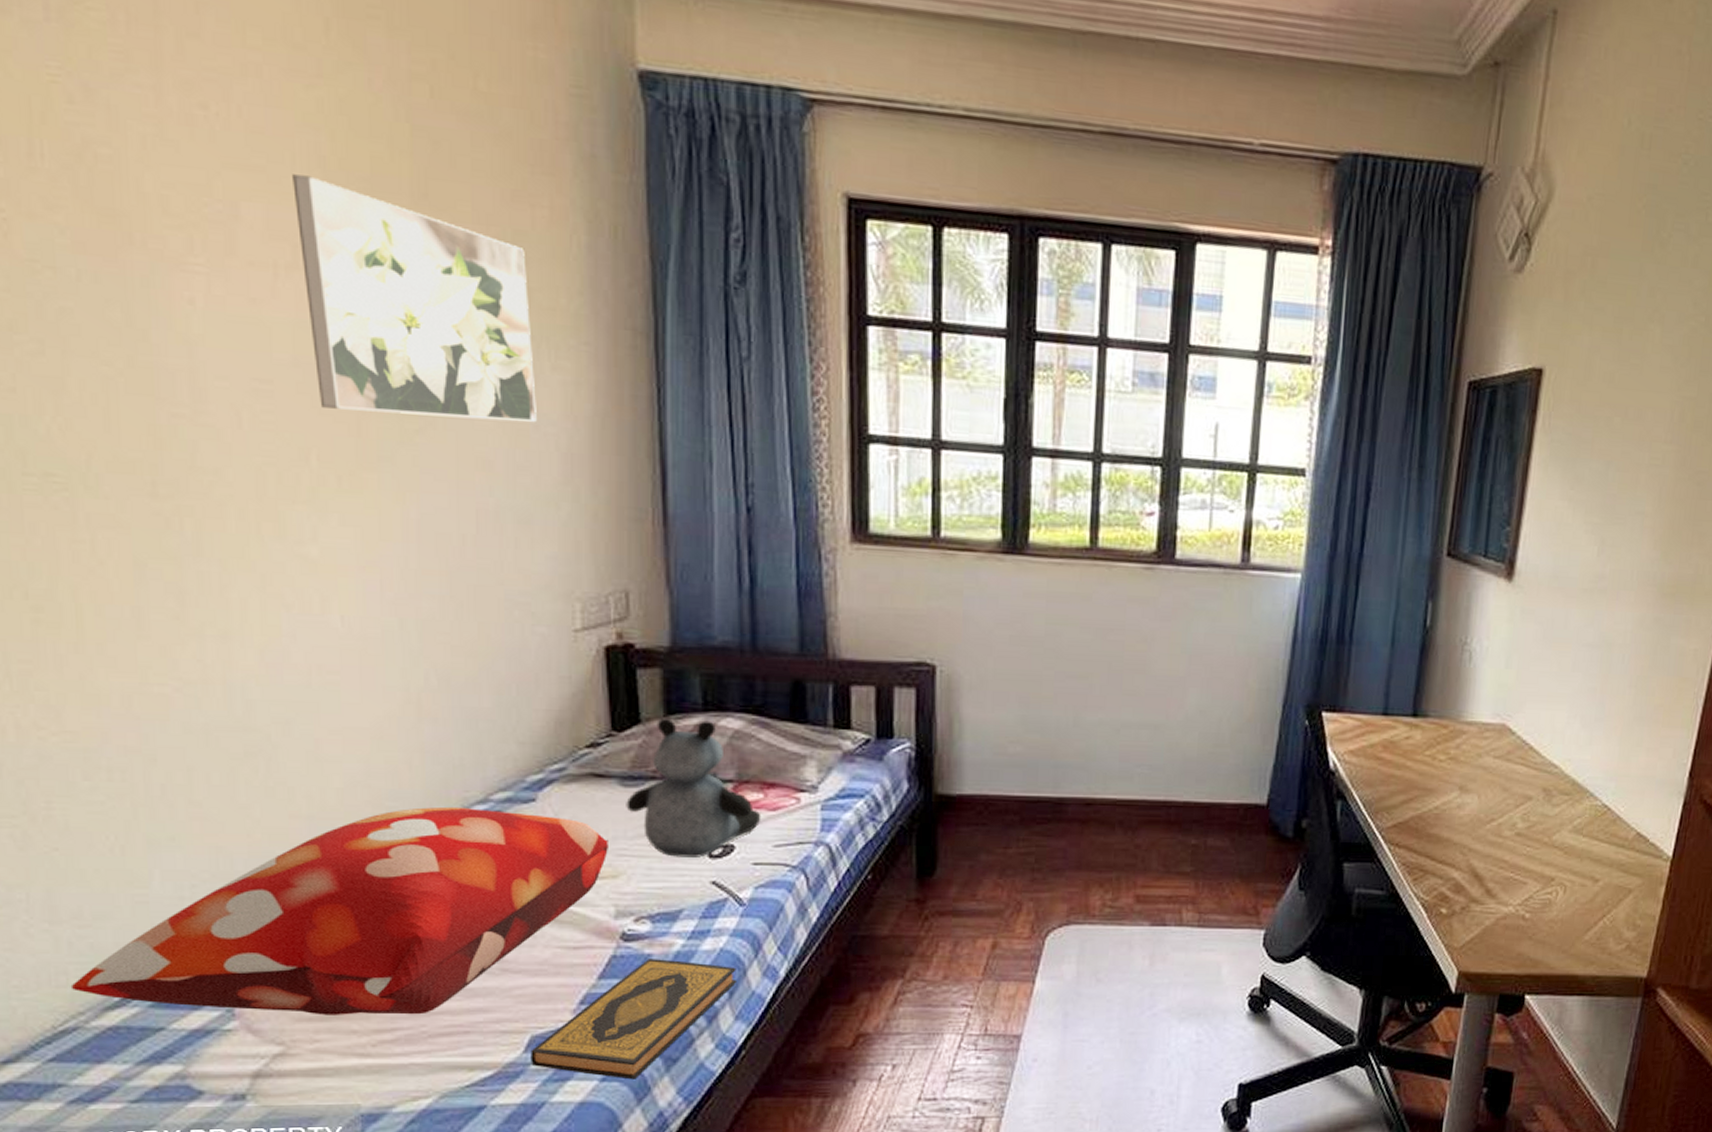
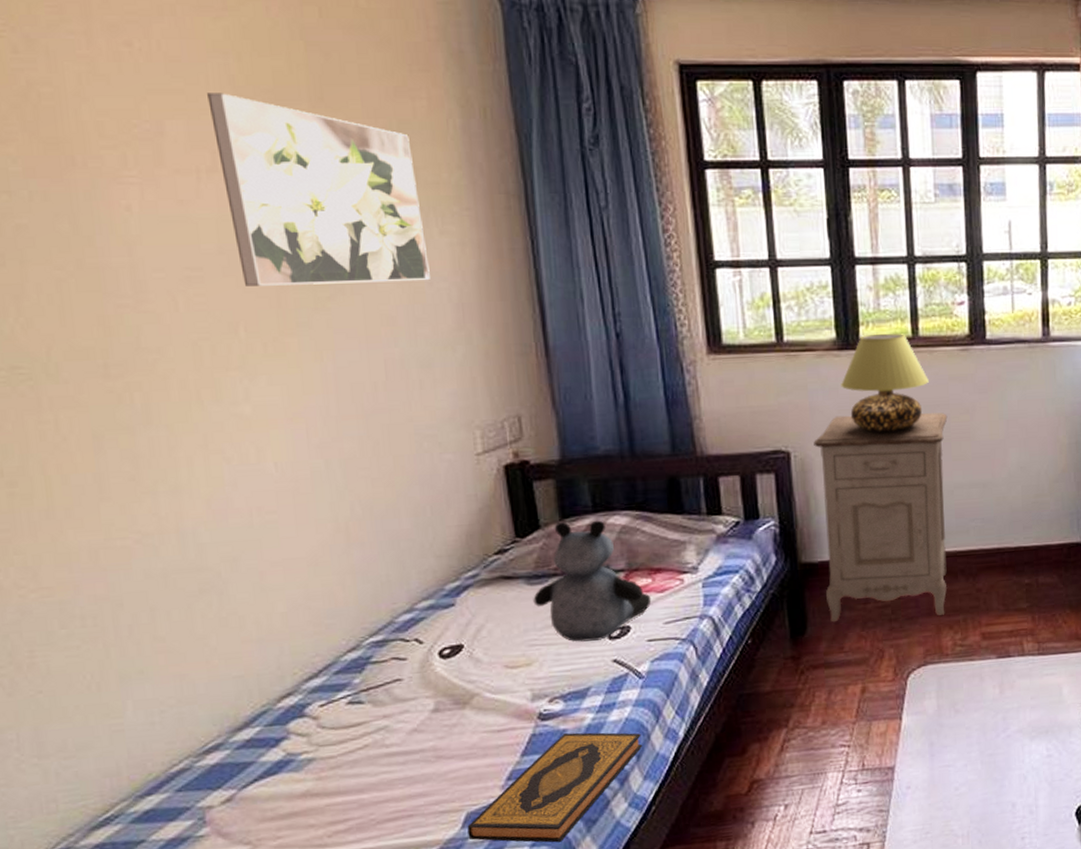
decorative pillow: present [70,806,608,1015] -> none [60,617,521,819]
nightstand: none [962,629,1122,870] -> present [813,412,948,622]
table lamp: none [1002,538,1104,654] -> present [841,333,929,432]

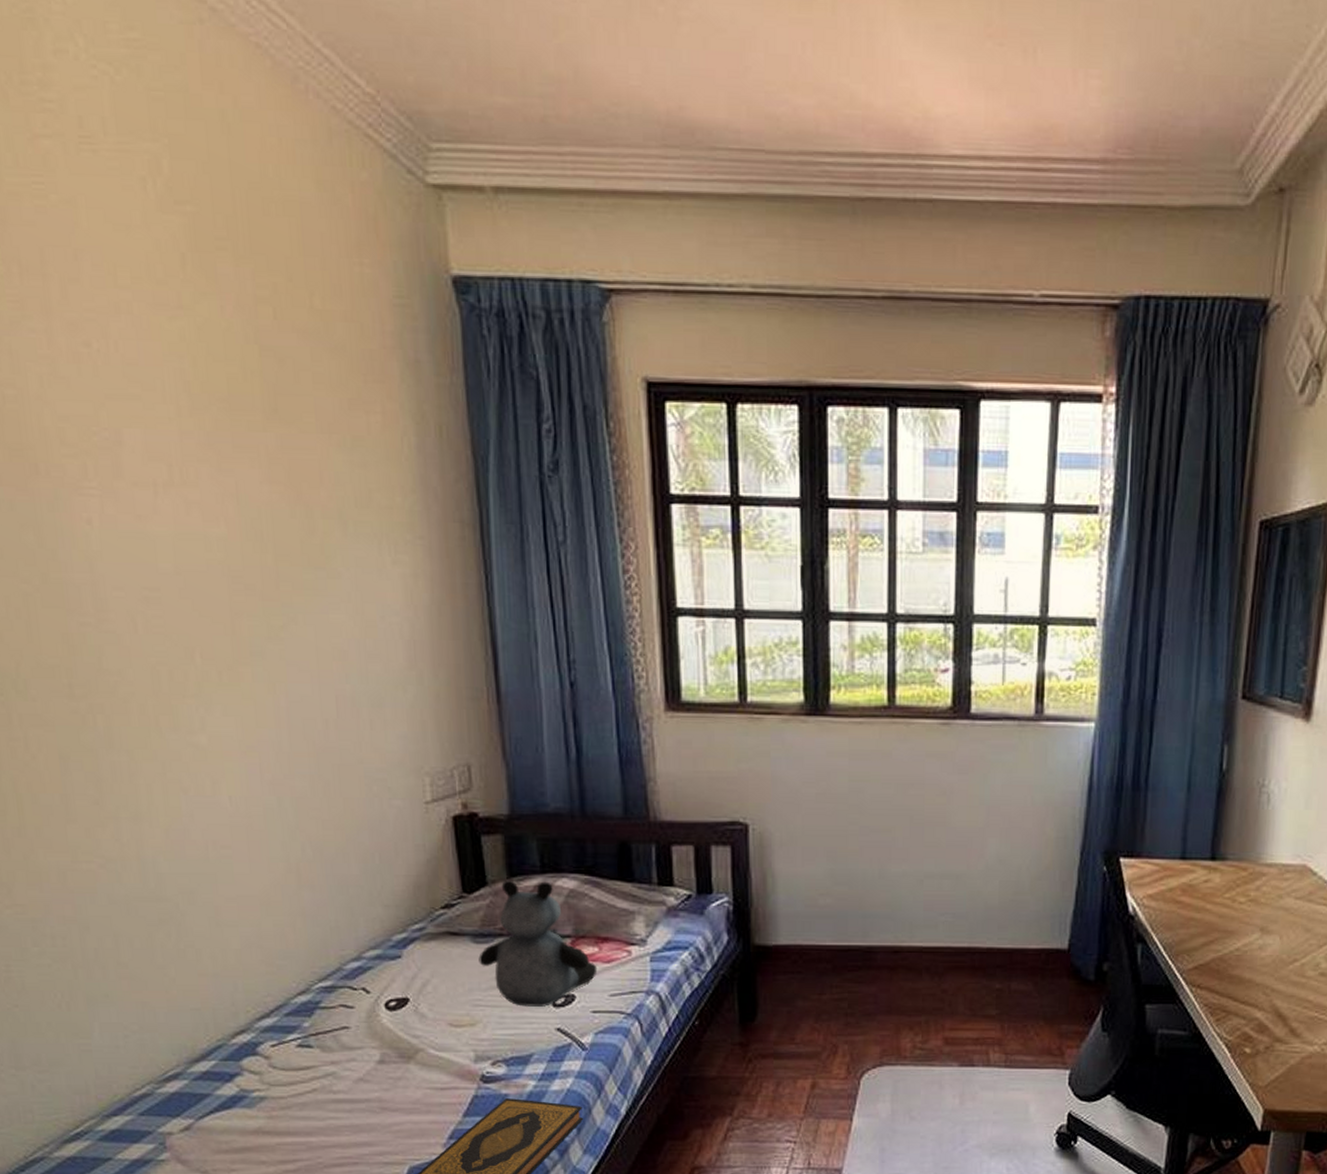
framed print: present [207,93,430,286] -> none [164,400,382,614]
nightstand: present [813,412,948,622] -> none [774,788,922,1014]
table lamp: present [841,333,929,432] -> none [807,699,903,810]

